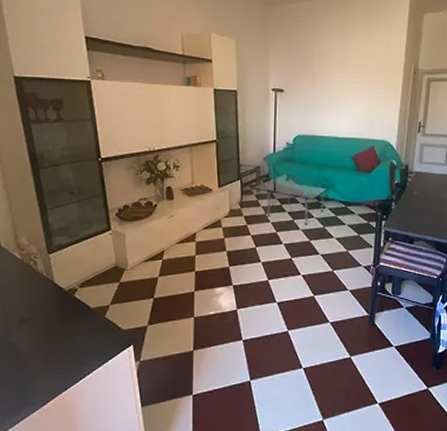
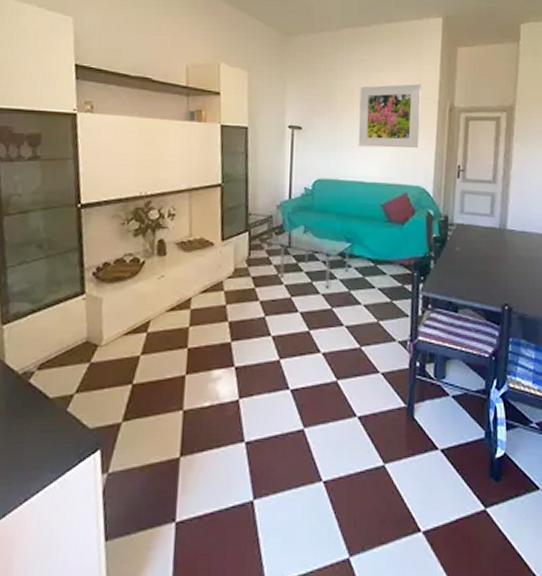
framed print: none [332,49,390,108] -> present [358,84,422,149]

